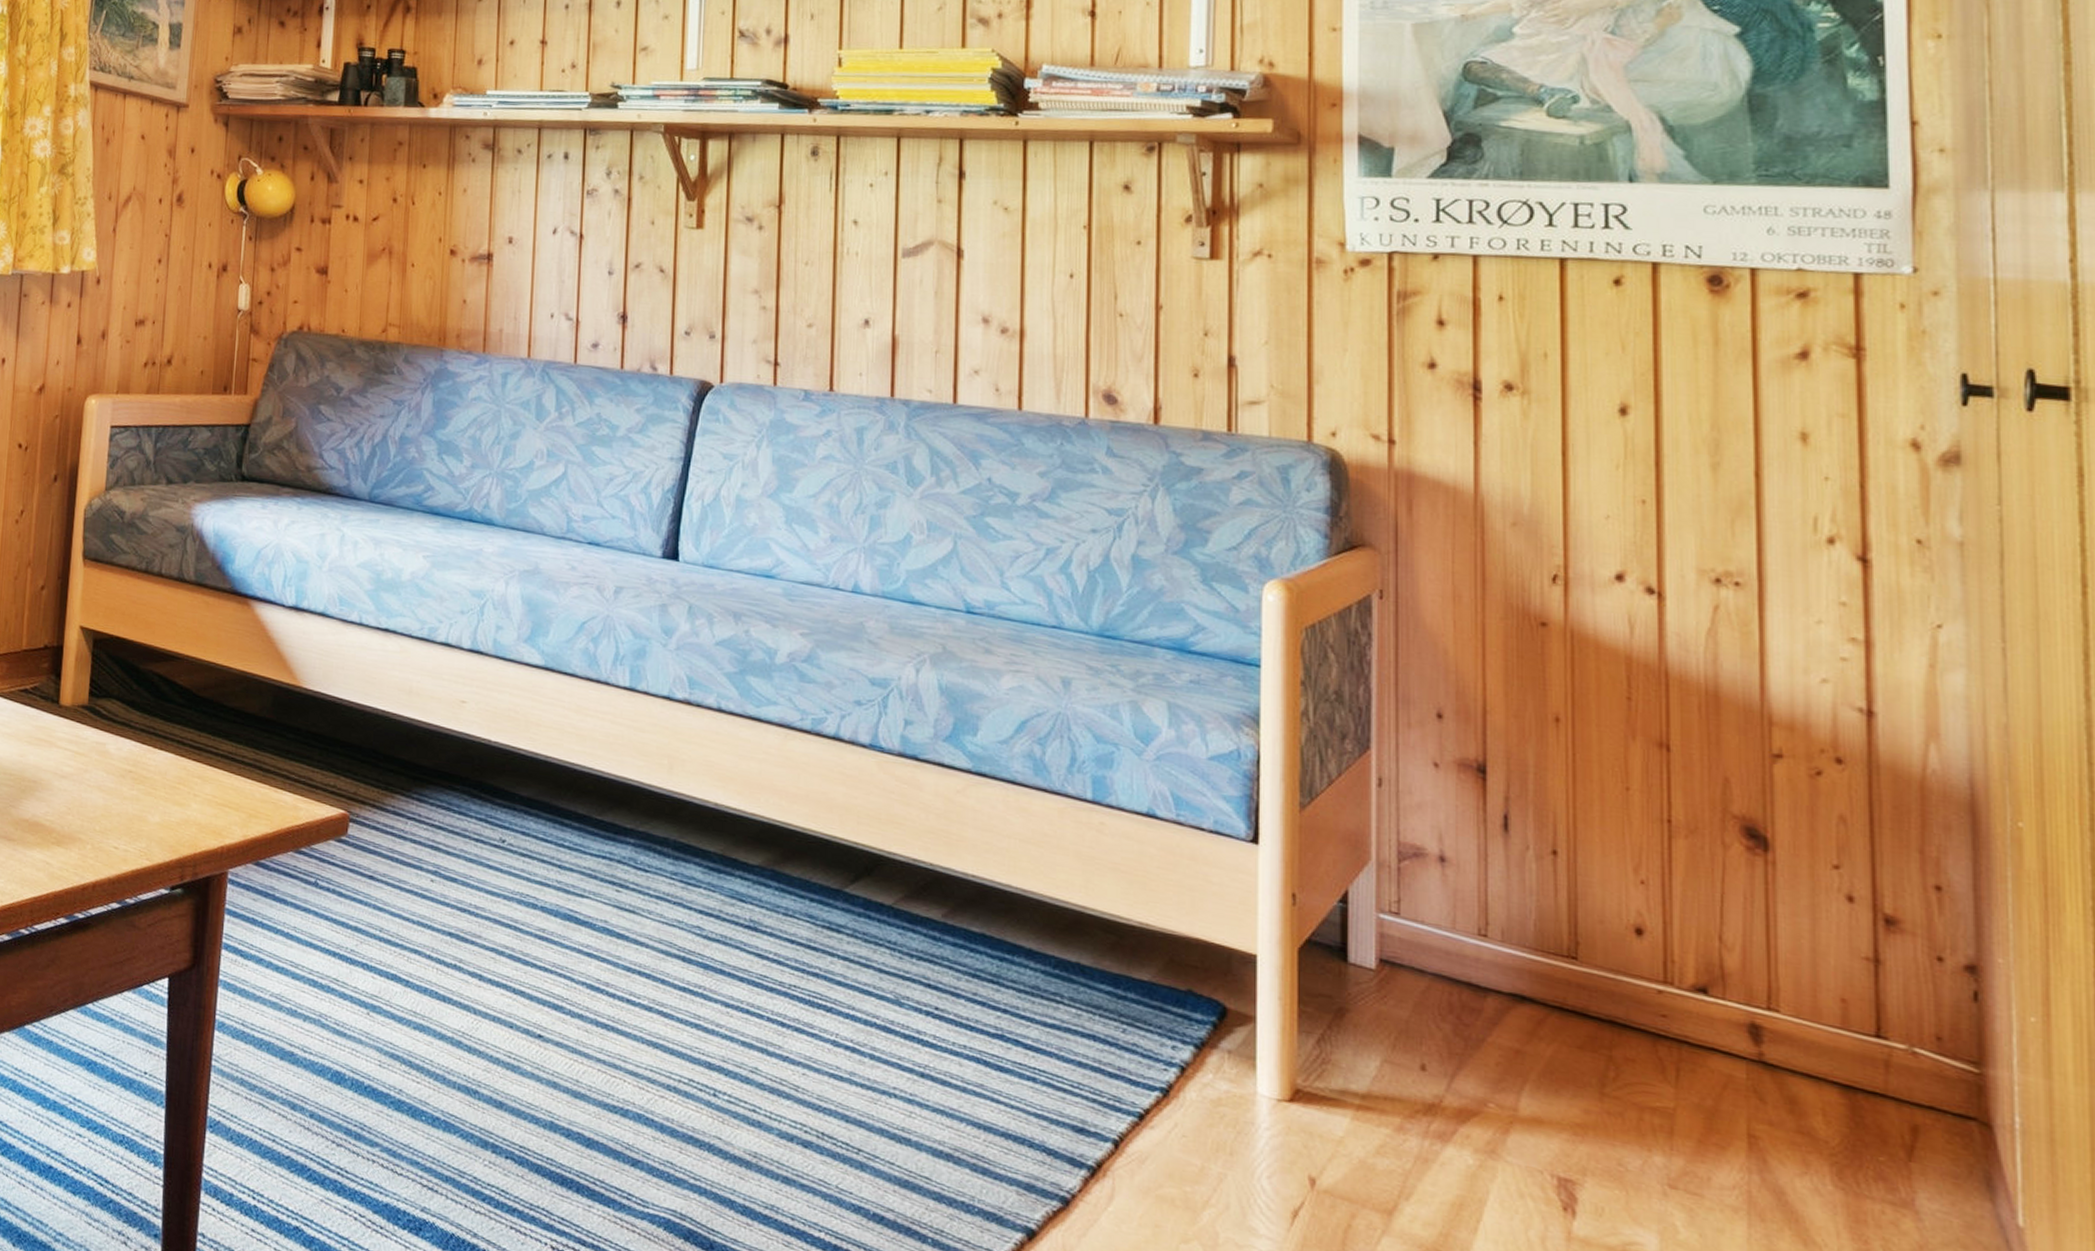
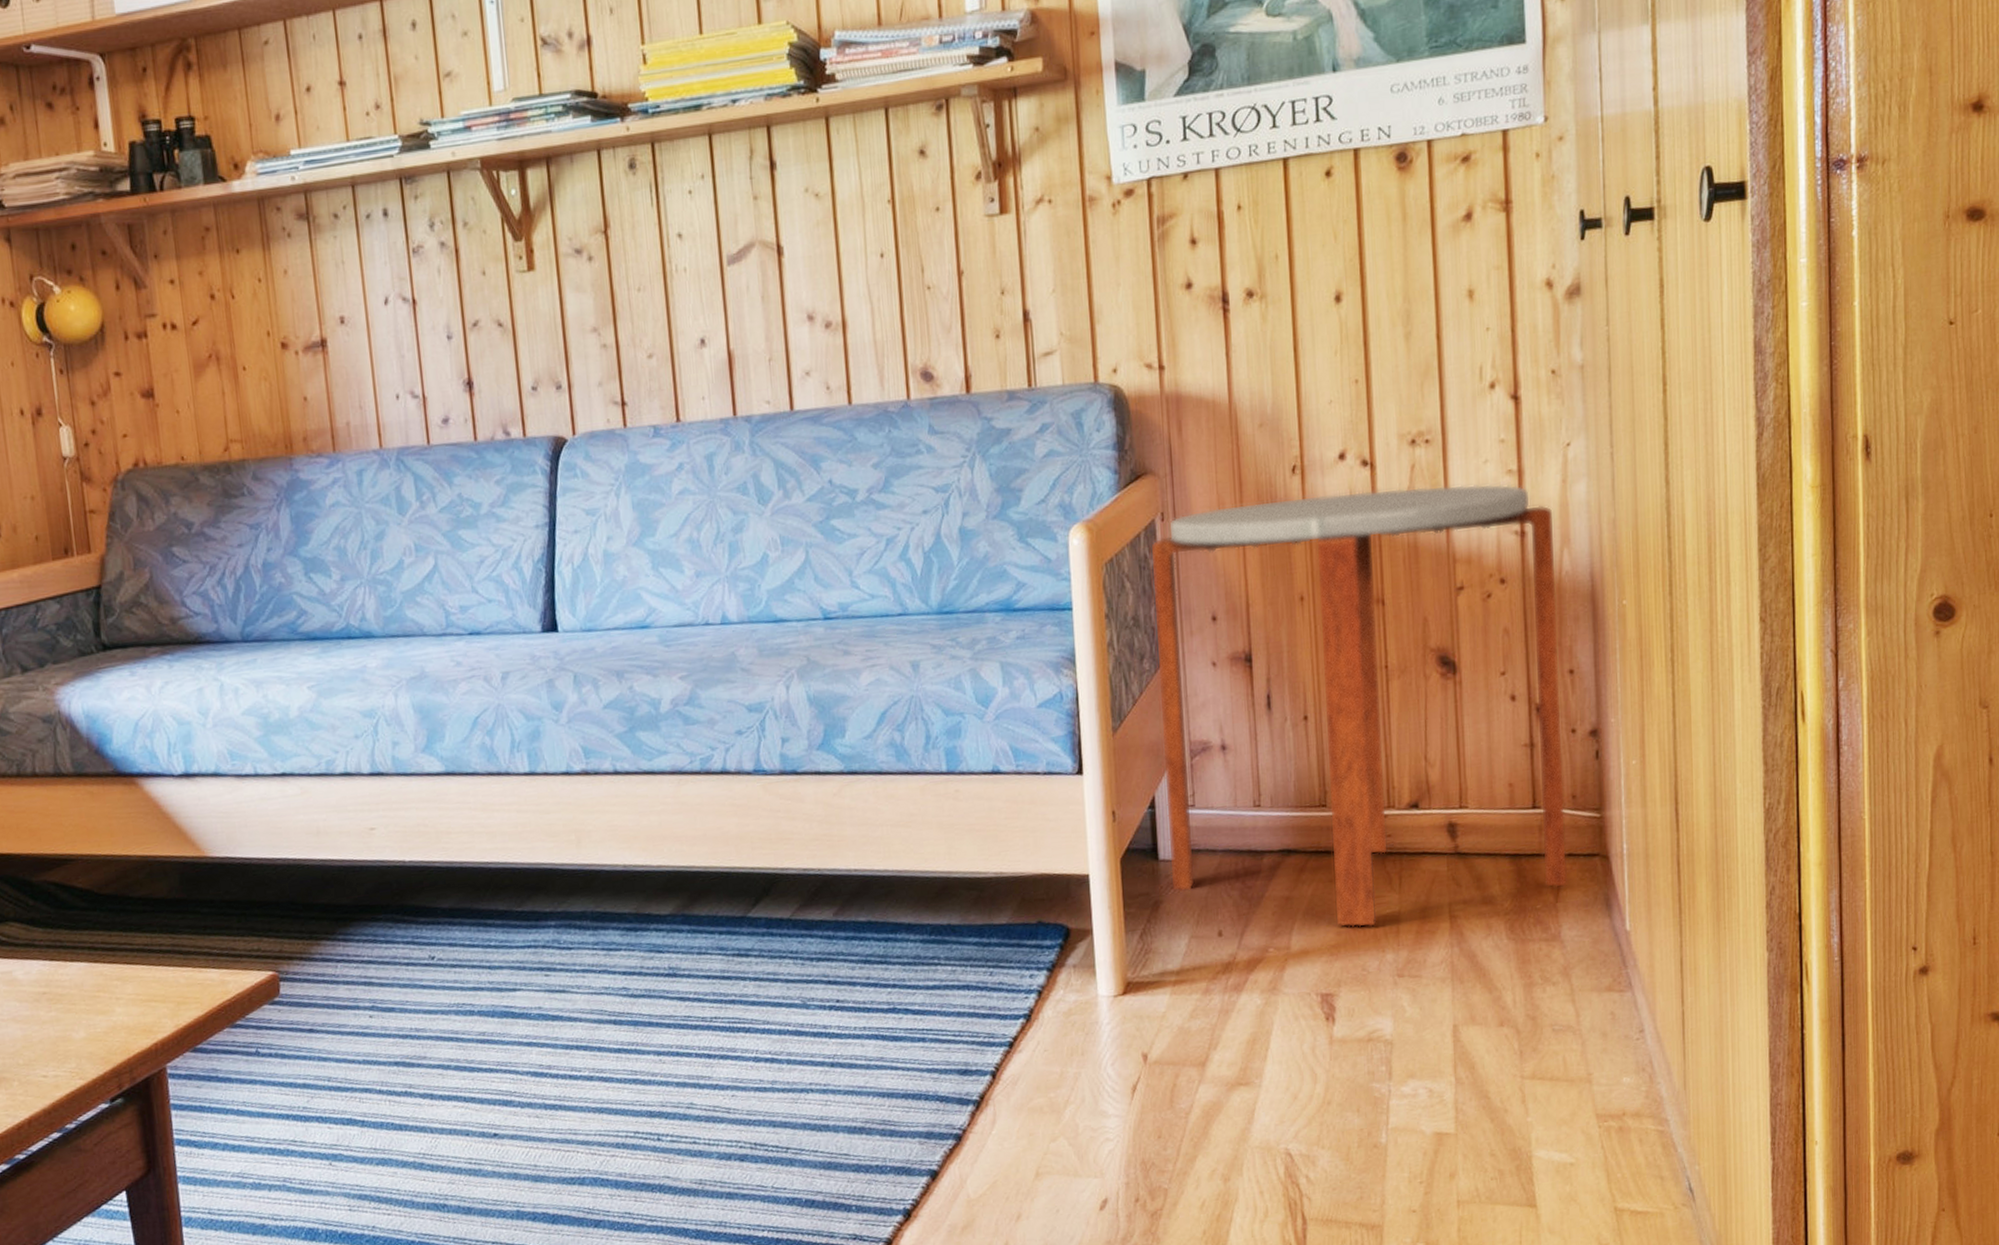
side table: none [1362,597,1928,1146] -> present [1150,483,1568,928]

